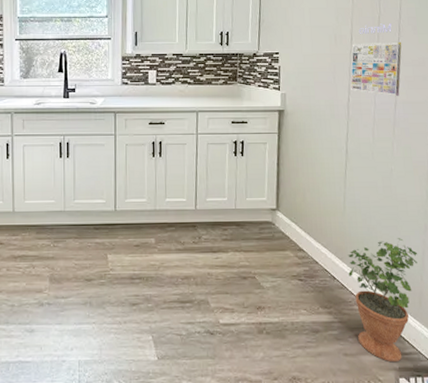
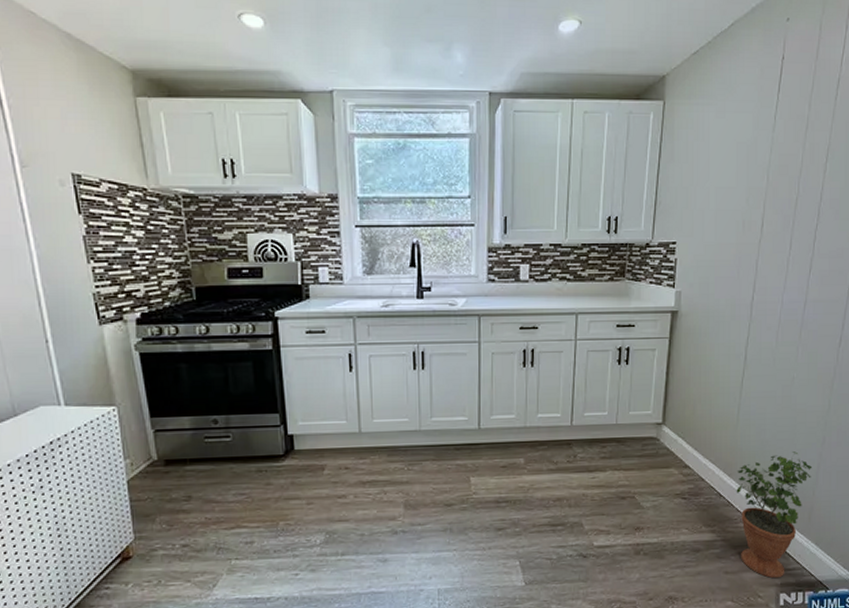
calendar: present [350,23,402,97] -> none [755,206,820,294]

